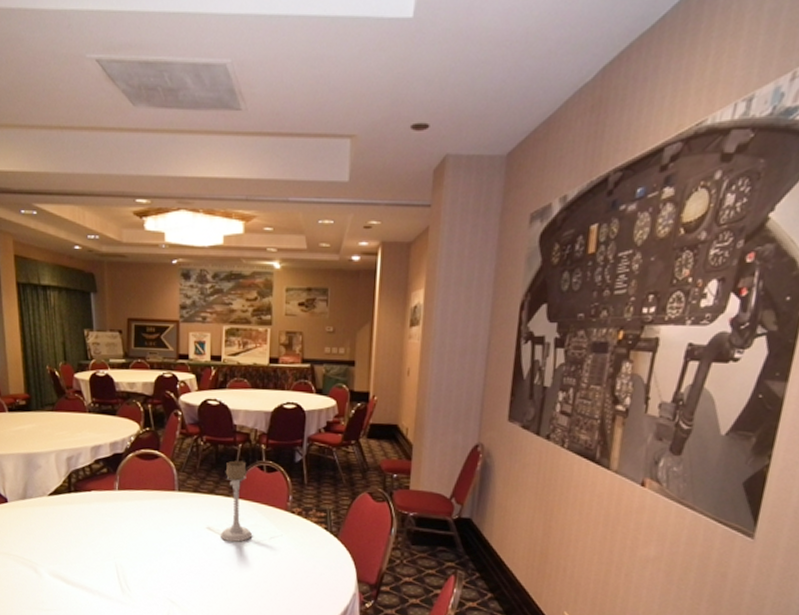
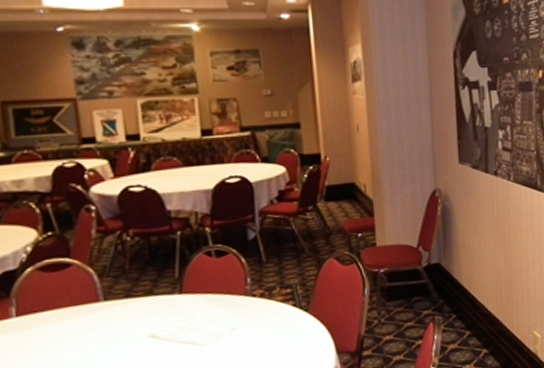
candle holder: present [220,460,252,542] -> none [163,250,208,346]

